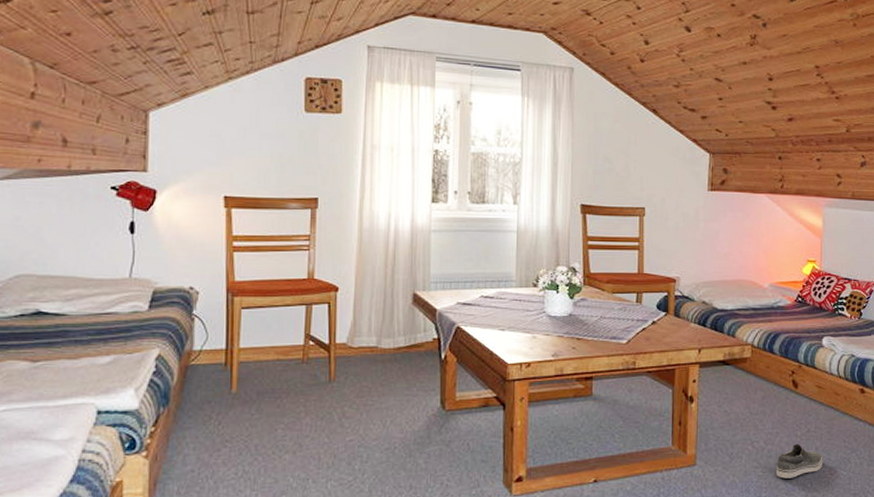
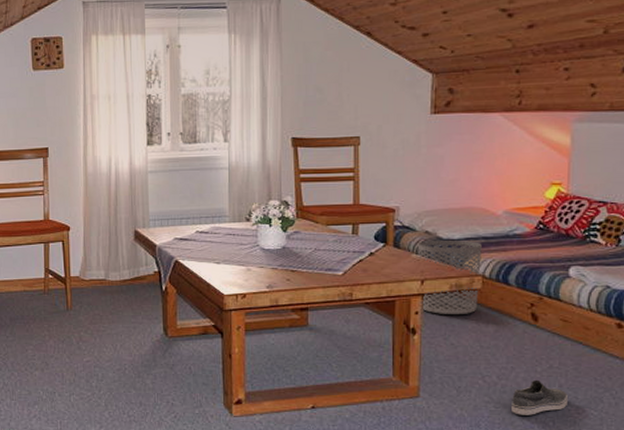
waste bin: none [695,310,751,383] -> present [417,239,482,315]

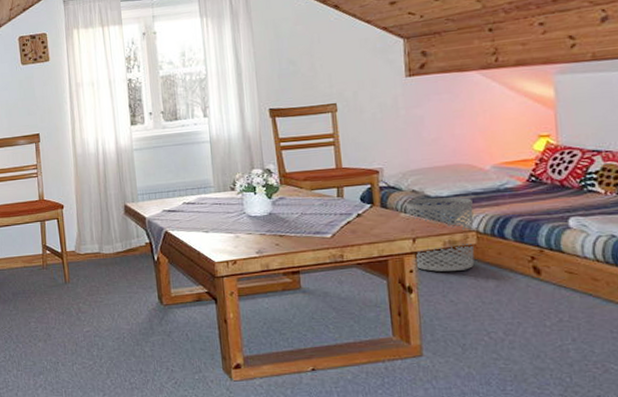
shoe: present [512,379,569,415] -> none [522,334,585,372]

